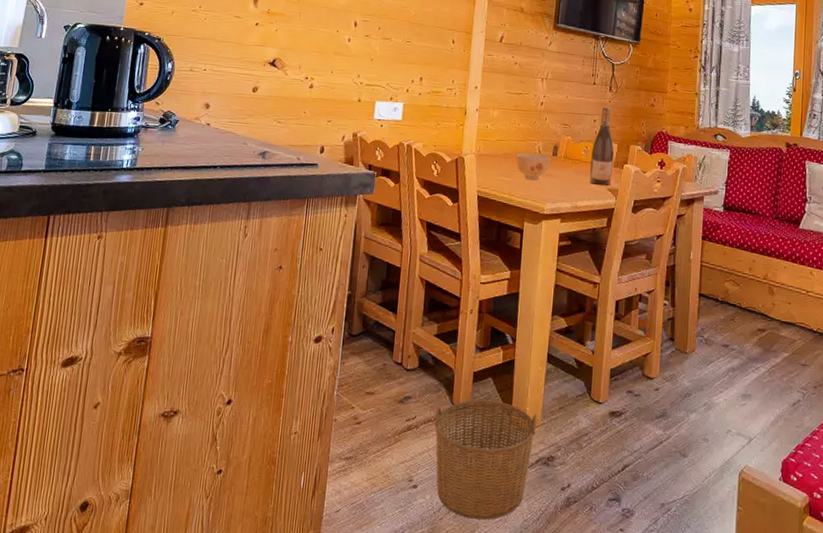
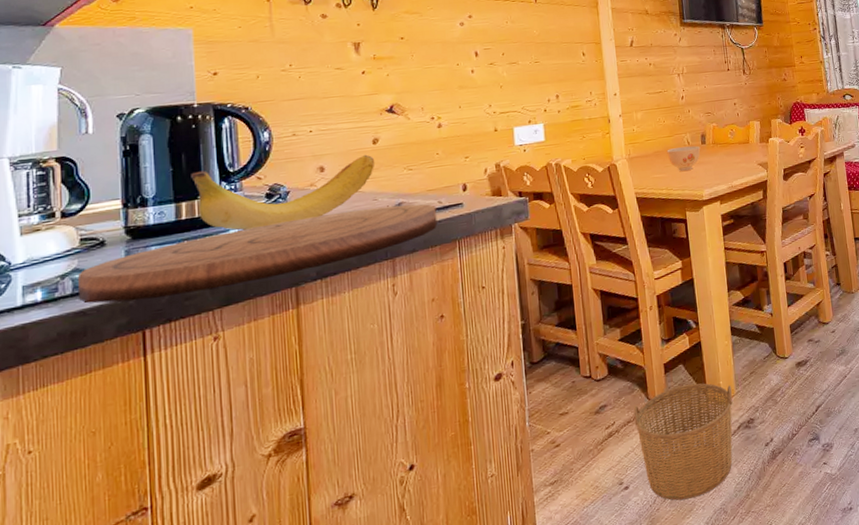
cutting board: none [10,145,294,195] -> present [78,204,438,304]
fruit: none [106,87,252,150] -> present [191,154,375,231]
wine bottle: present [589,107,614,185] -> none [736,89,760,163]

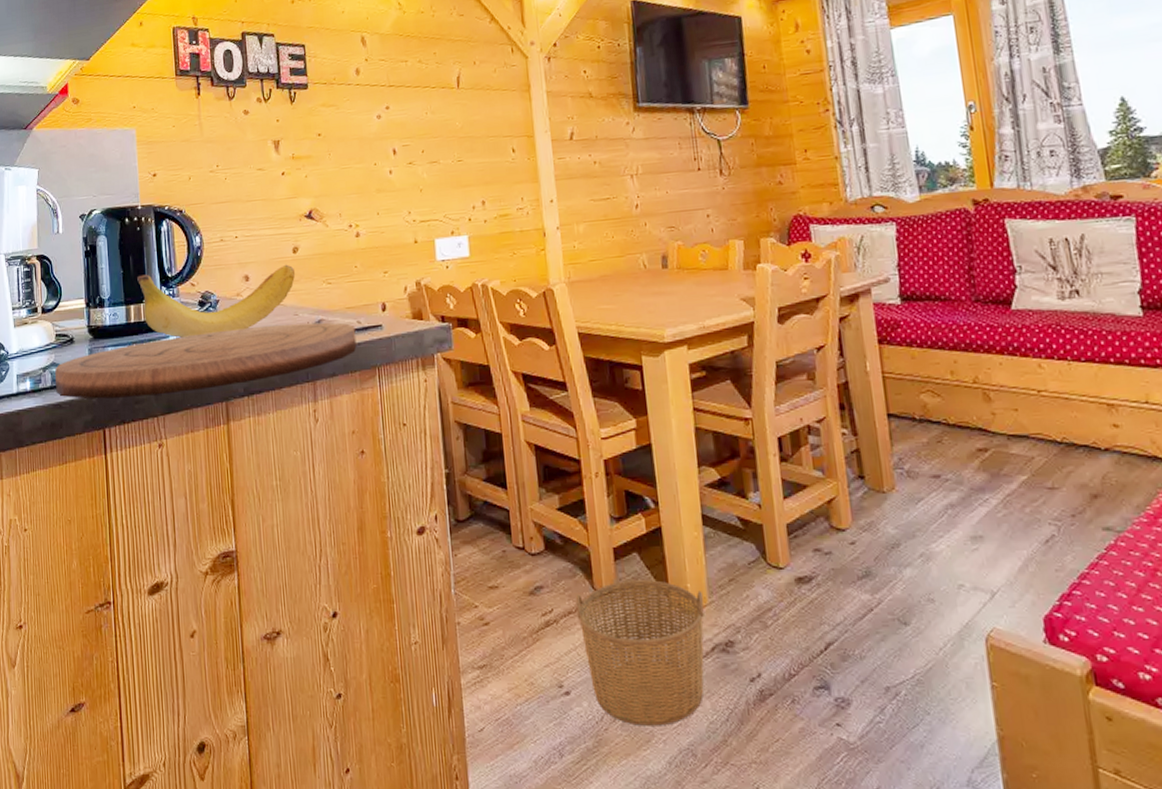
bowl: present [666,145,701,171] -> none [616,270,662,302]

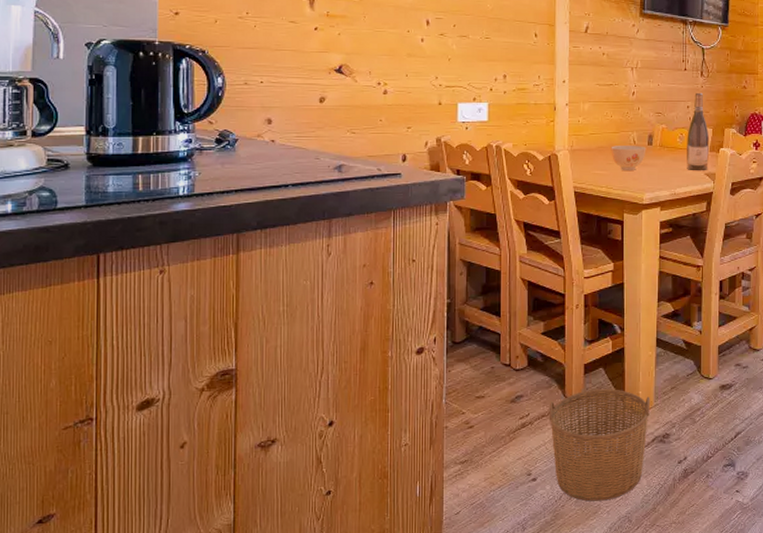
cutting board: present [55,322,357,400] -> none [44,167,375,225]
fruit: present [137,264,296,338] -> none [149,108,320,171]
bowl: none [616,270,662,302] -> present [611,146,647,170]
wine bottle: none [710,195,744,296] -> present [687,92,709,170]

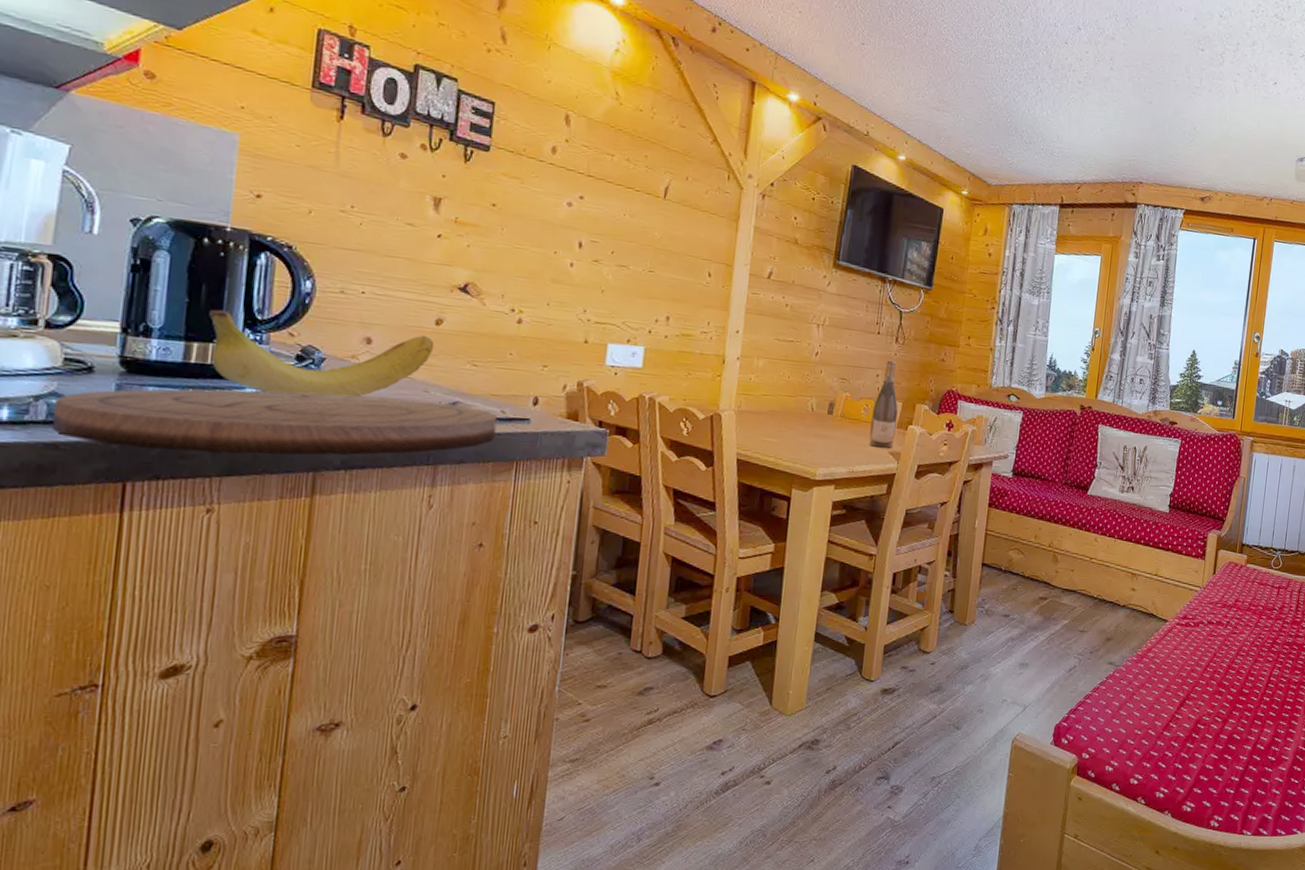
cutting board: none [44,167,375,225] -> present [52,388,498,456]
fruit: none [149,108,320,171] -> present [209,309,435,397]
basket: present [548,389,650,502] -> none [681,685,801,812]
bowl: present [611,146,647,170] -> none [784,411,826,441]

